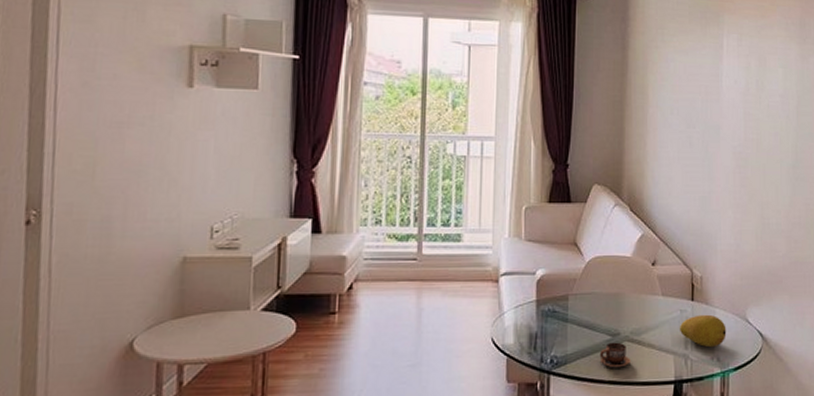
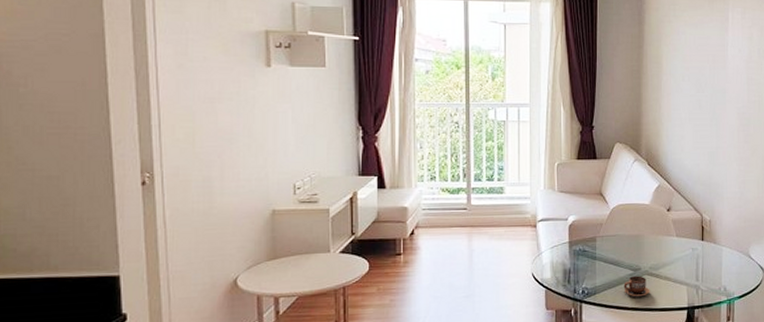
fruit: present [679,314,726,348] -> none [691,252,732,280]

